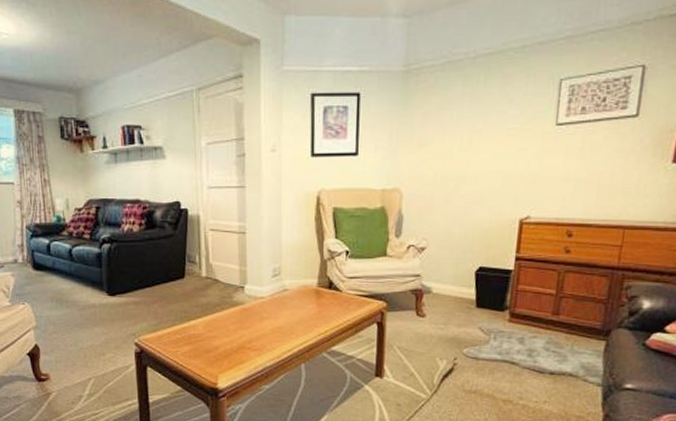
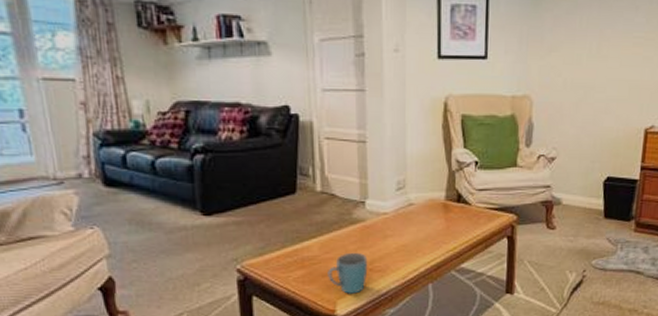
mug: none [211,332,246,369] -> present [327,252,368,294]

